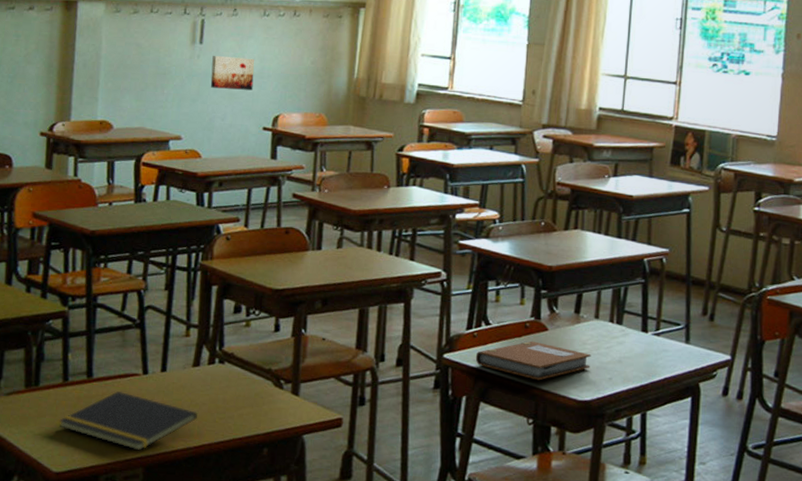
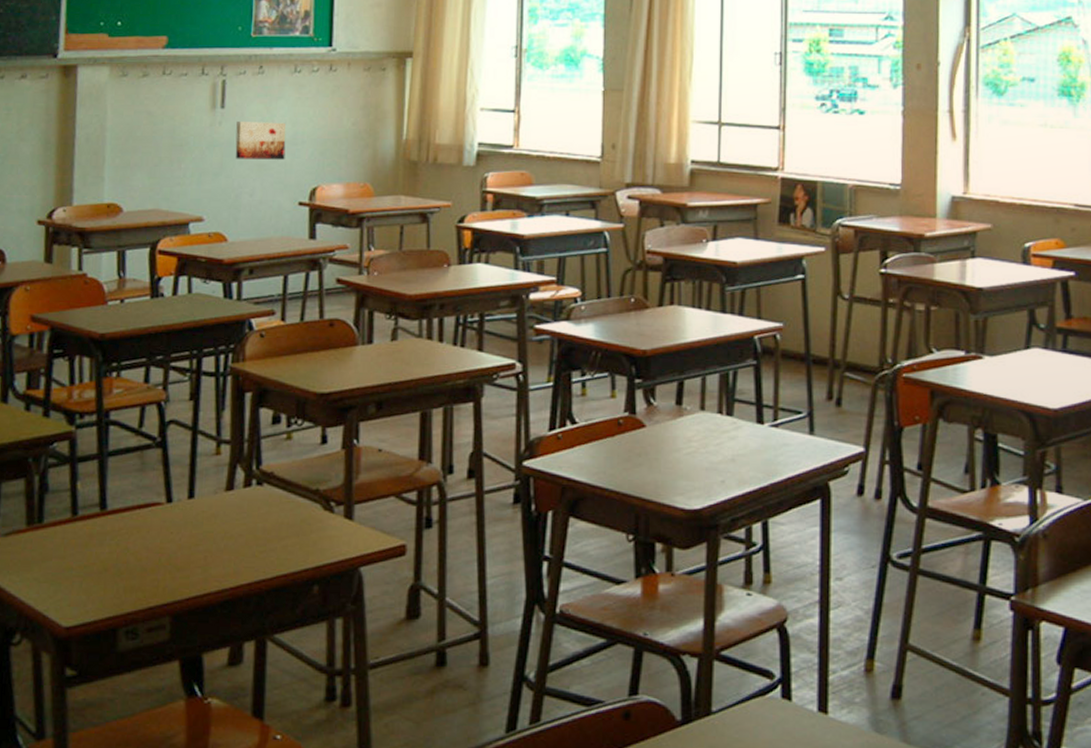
notepad: present [59,391,197,451] -> none [68,525,233,596]
notebook: present [475,341,591,381] -> none [561,440,698,488]

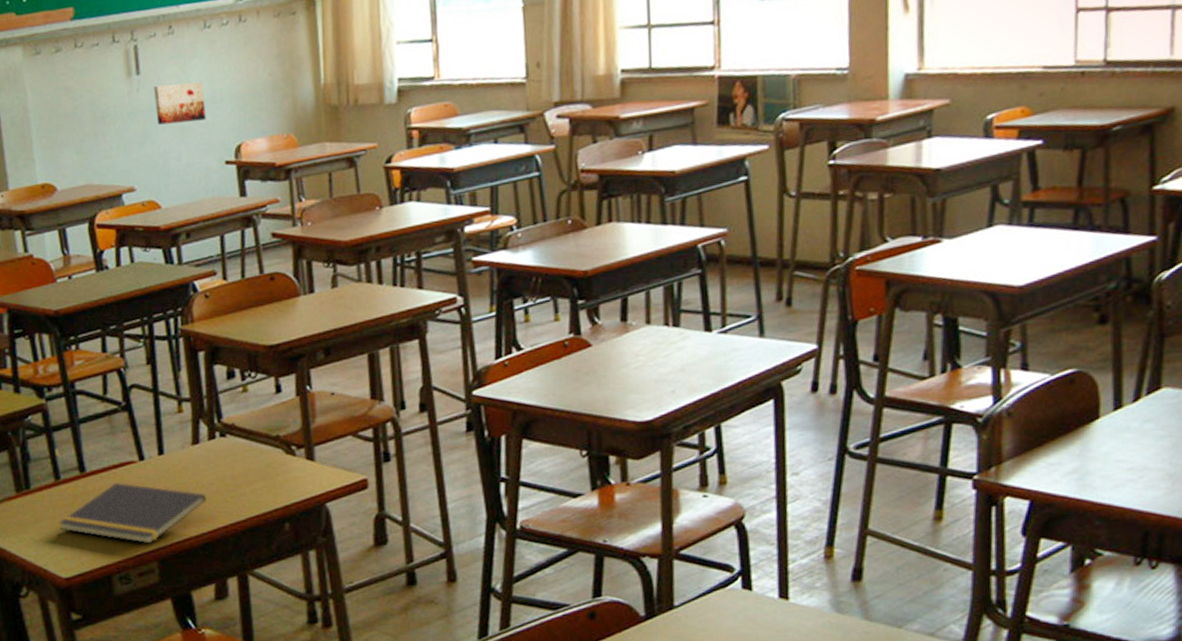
notepad: none [68,525,233,596] -> present [58,483,206,544]

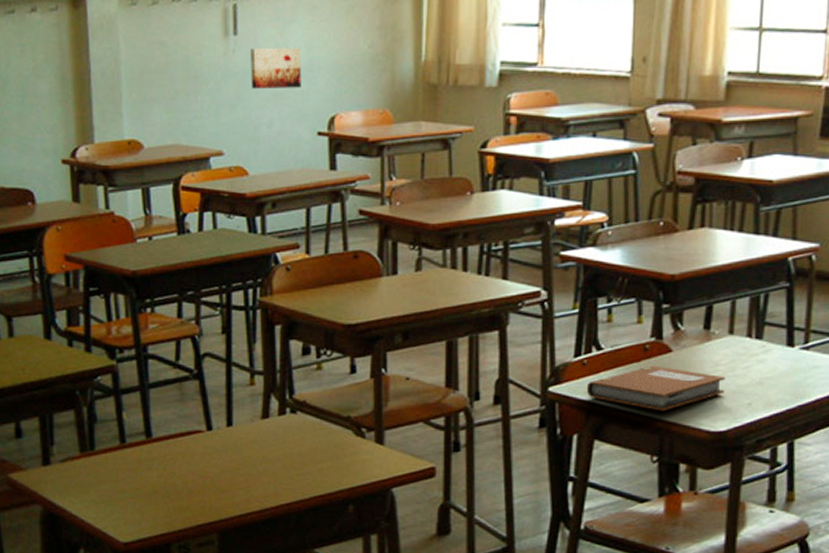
notepad: present [58,483,206,544] -> none [121,451,272,515]
notebook: none [510,361,648,406] -> present [586,365,725,412]

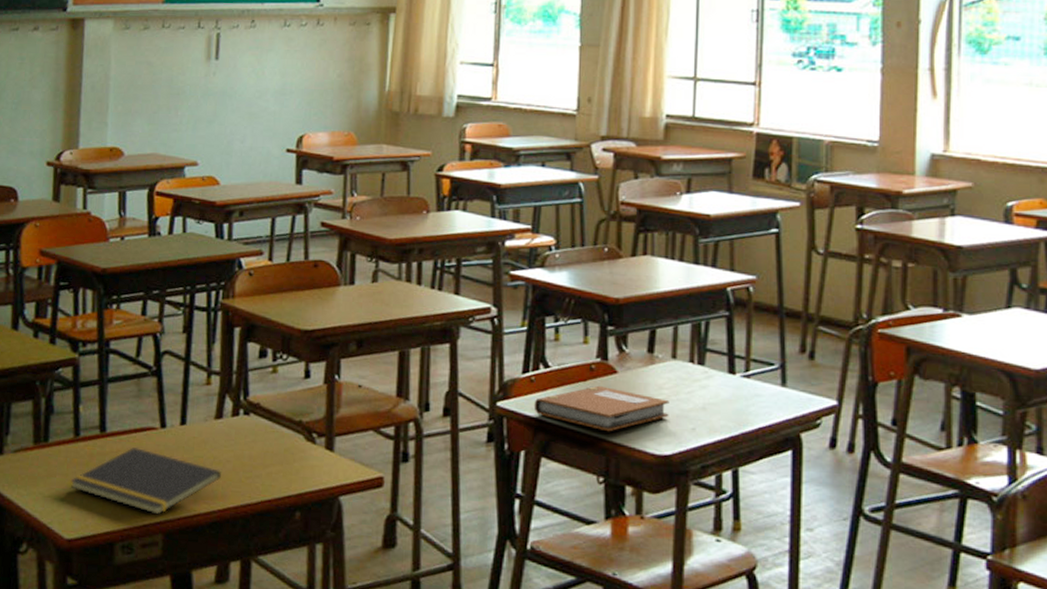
notepad: none [121,451,272,515] -> present [70,448,221,515]
wall art: present [250,48,302,89] -> none [228,72,276,109]

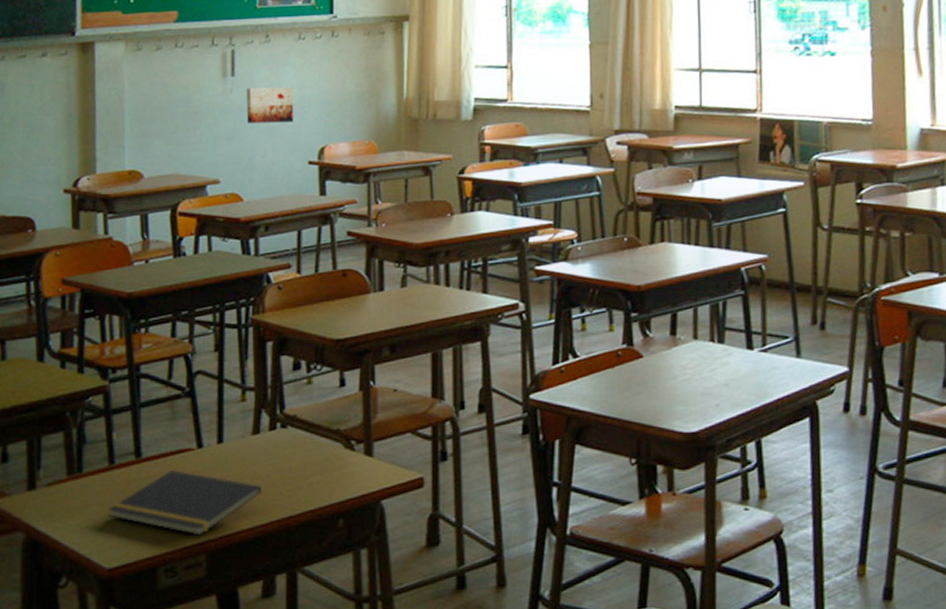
wall art: none [228,72,276,109] -> present [246,87,294,123]
notebook: present [534,385,669,432] -> none [565,370,694,415]

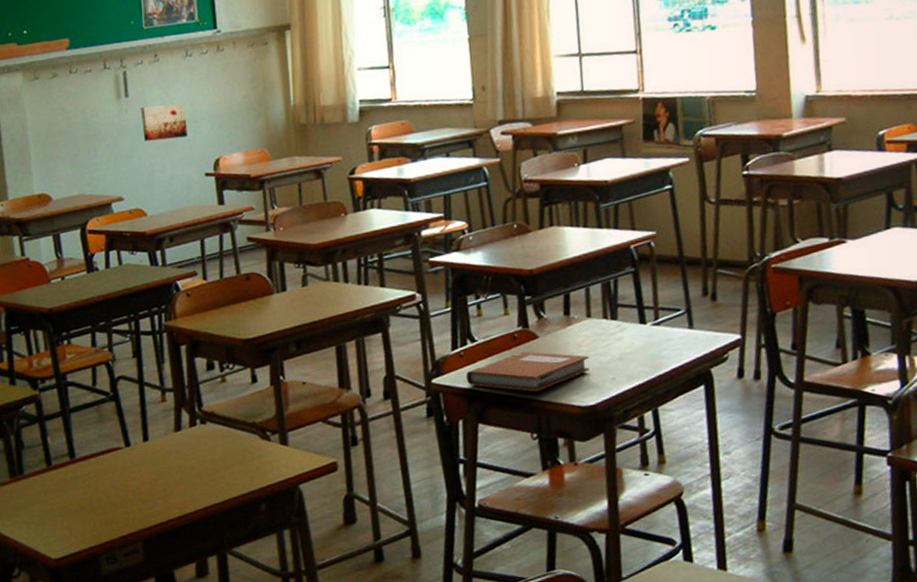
notepad: present [108,470,262,536] -> none [49,468,188,525]
notebook: none [565,370,694,415] -> present [465,351,590,392]

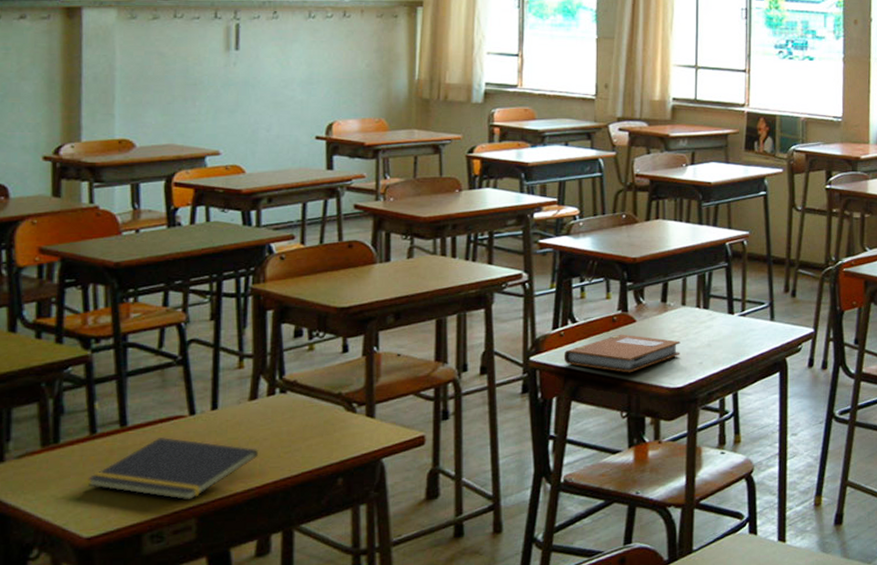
notepad: none [49,468,188,525] -> present [87,438,258,500]
wall art: present [141,103,188,141] -> none [251,63,302,98]

